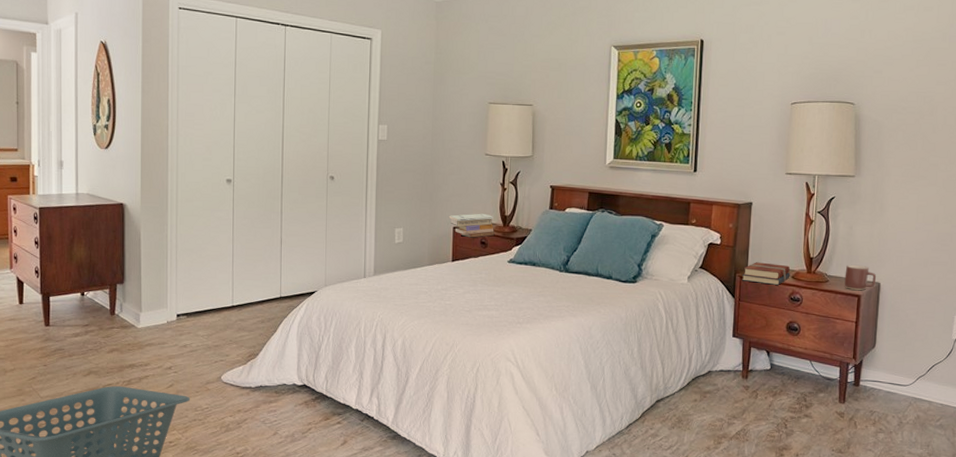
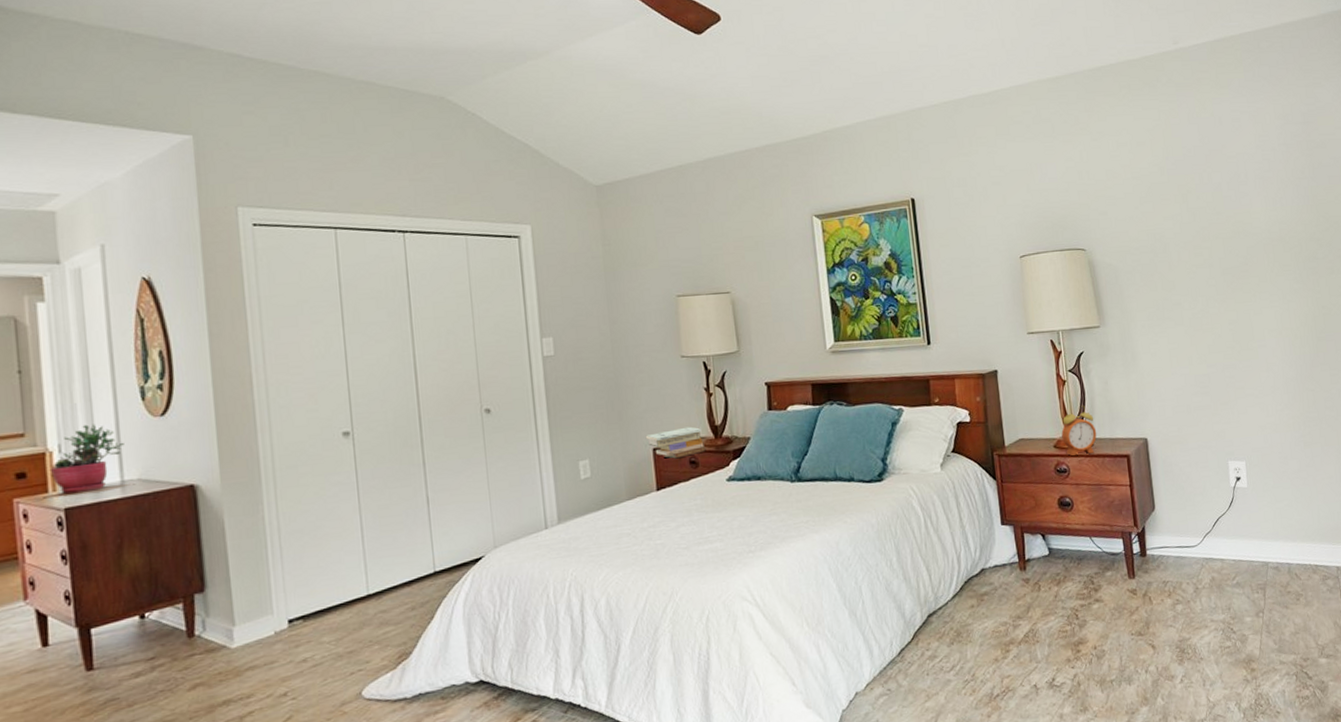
succulent plant: none [21,148,84,200] -> present [34,424,134,500]
books: present [741,262,790,285] -> none [999,434,1052,460]
alarm clock: none [800,245,834,288] -> present [1061,406,1097,456]
mug: present [844,264,877,291] -> none [1108,422,1143,451]

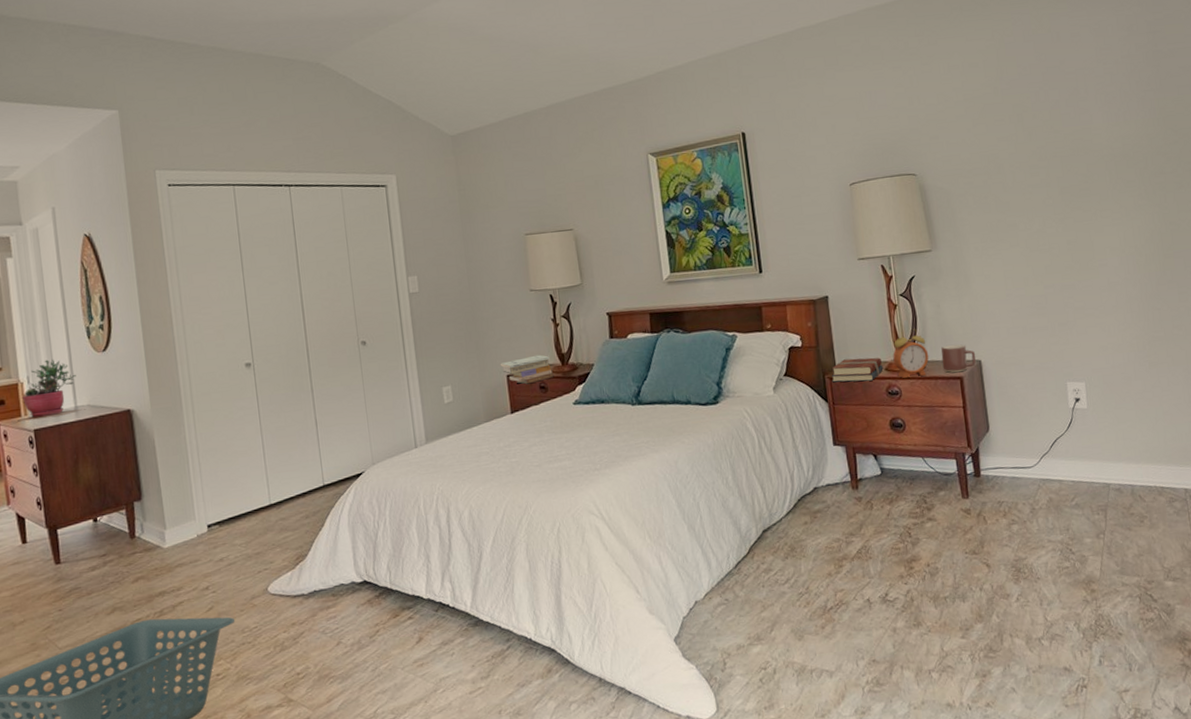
books: none [999,434,1052,460] -> present [831,357,884,383]
mug: none [1108,422,1143,451] -> present [940,344,976,373]

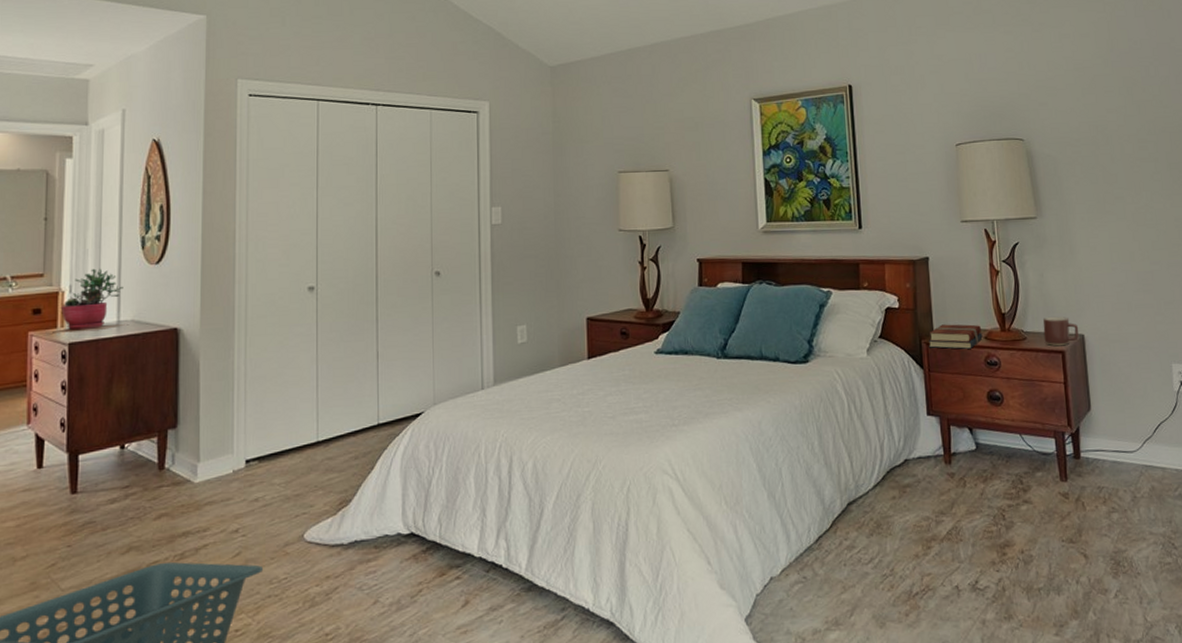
books: present [500,354,554,385] -> none [580,298,637,329]
alarm clock: present [893,329,929,378] -> none [993,298,1031,348]

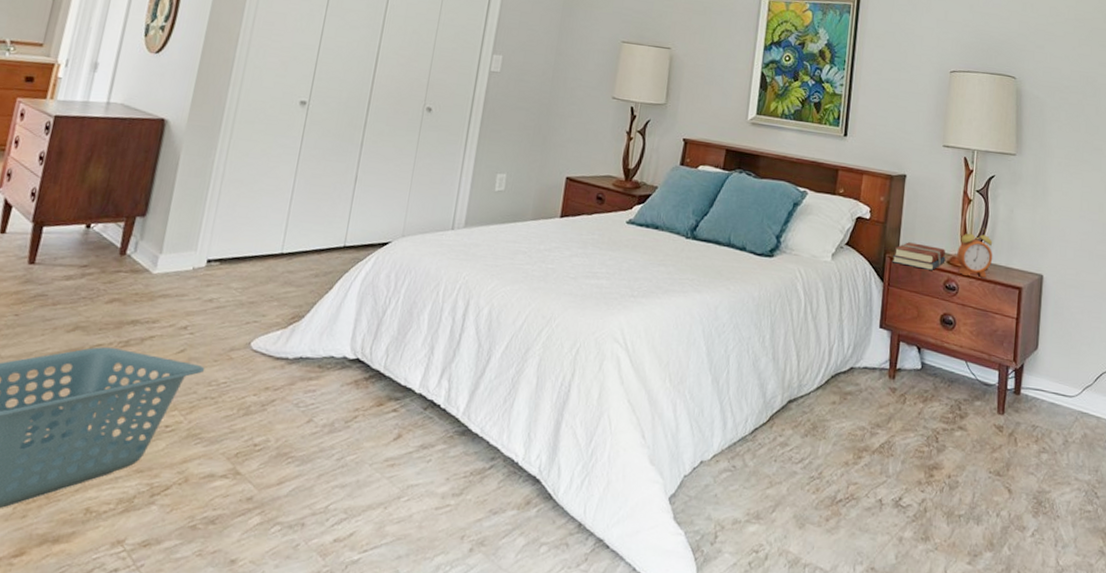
succulent plant: present [45,268,128,334] -> none [34,47,119,109]
alarm clock: none [993,298,1031,348] -> present [957,228,993,278]
mug: present [1043,316,1079,346] -> none [1004,252,1039,283]

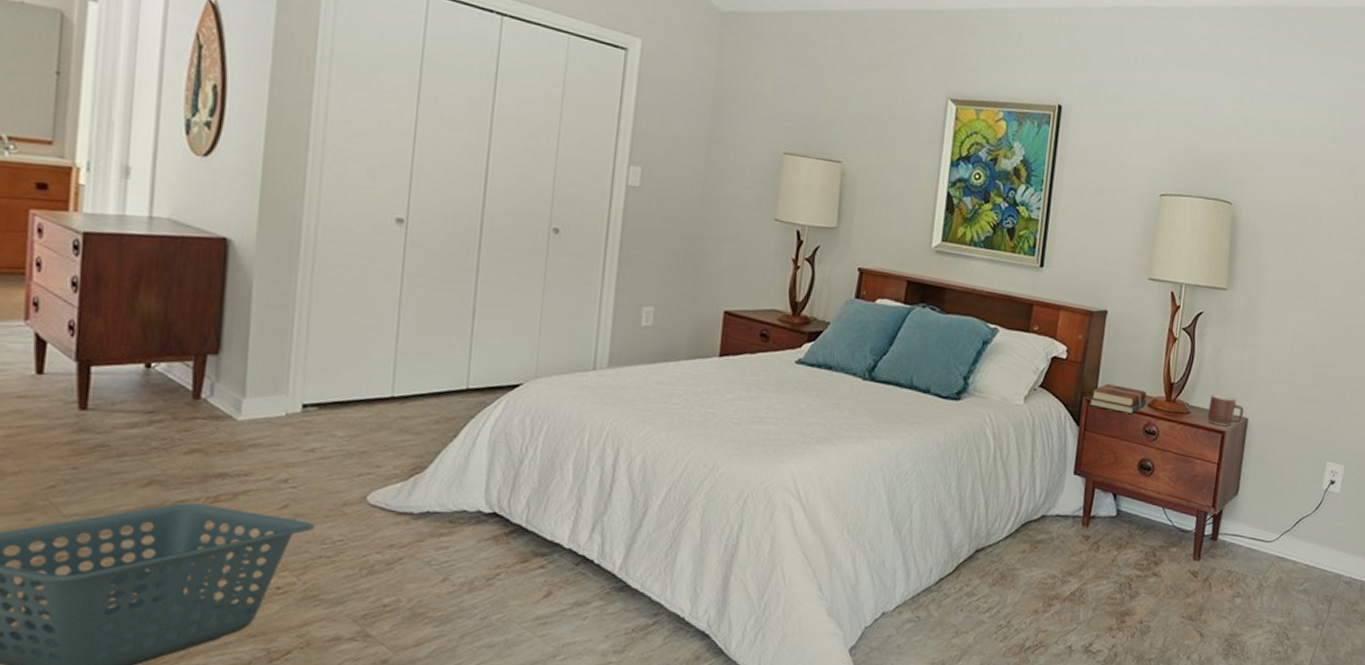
alarm clock: present [957,228,993,278] -> none [1158,369,1197,421]
mug: none [1004,252,1039,283] -> present [1207,394,1245,427]

